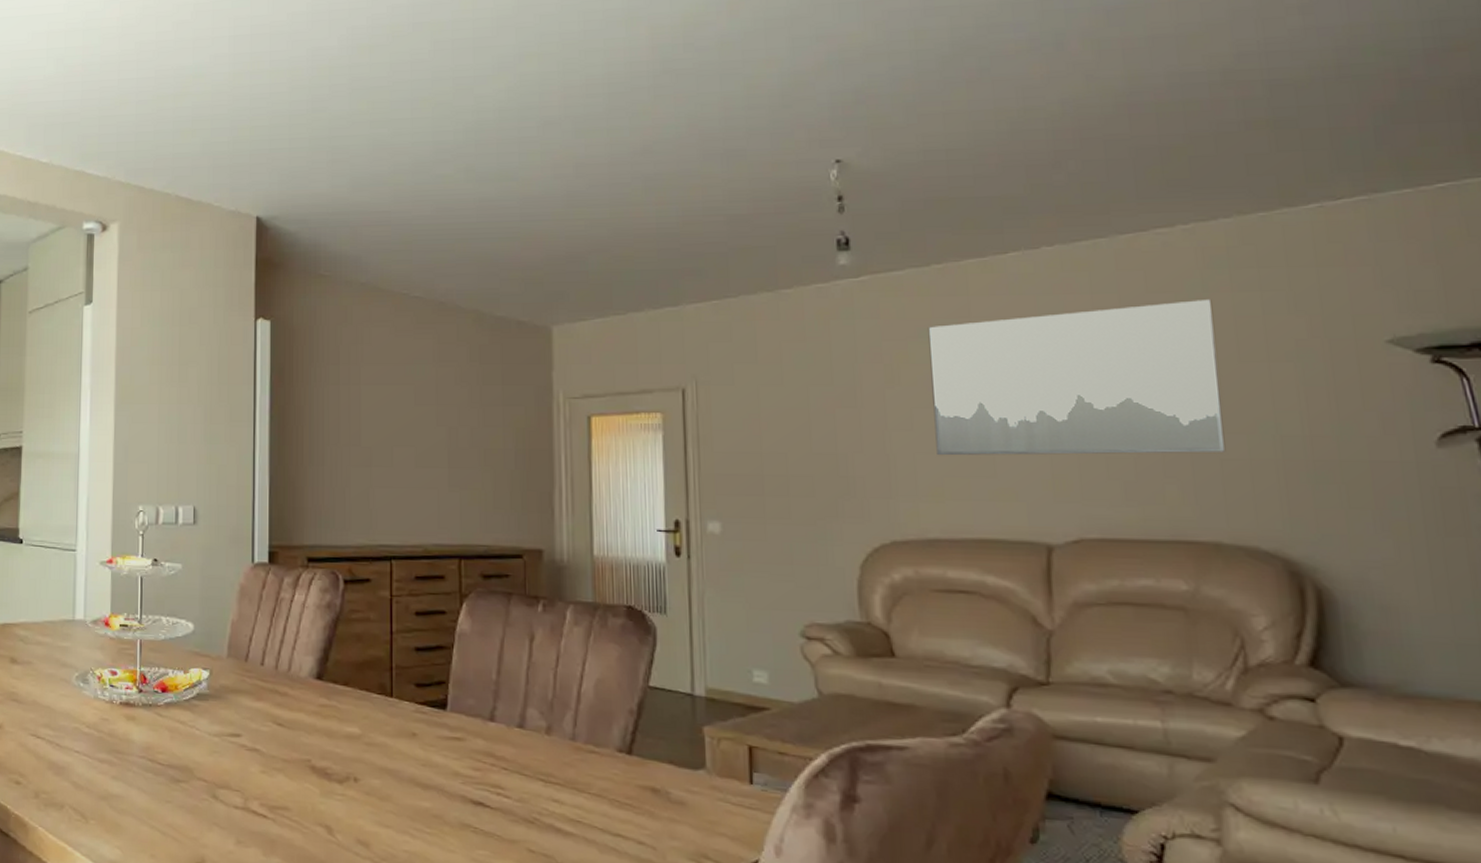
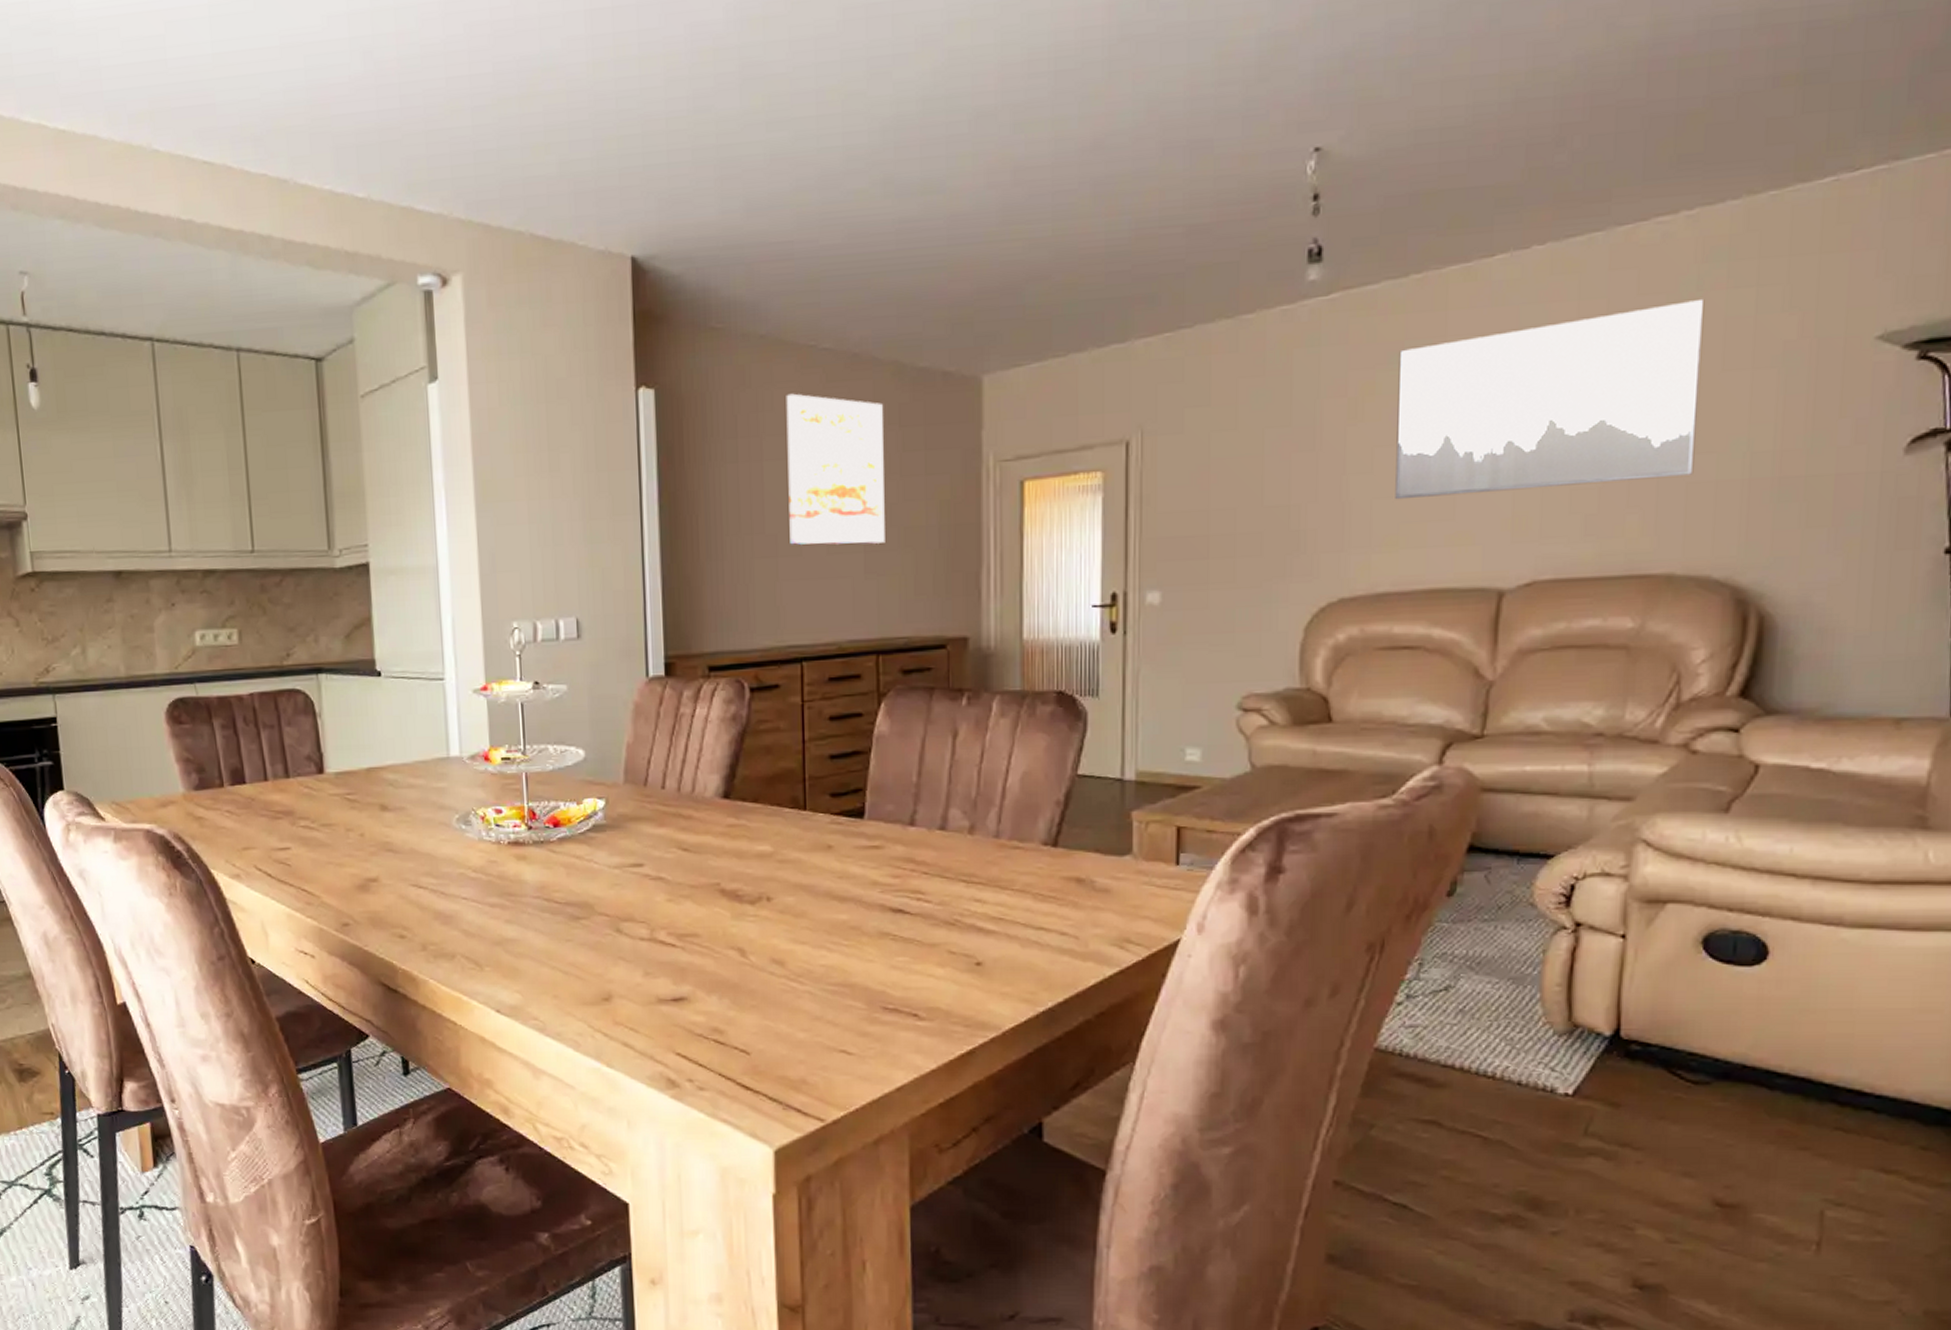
wall art: none [382,331,467,461] -> present [786,393,885,545]

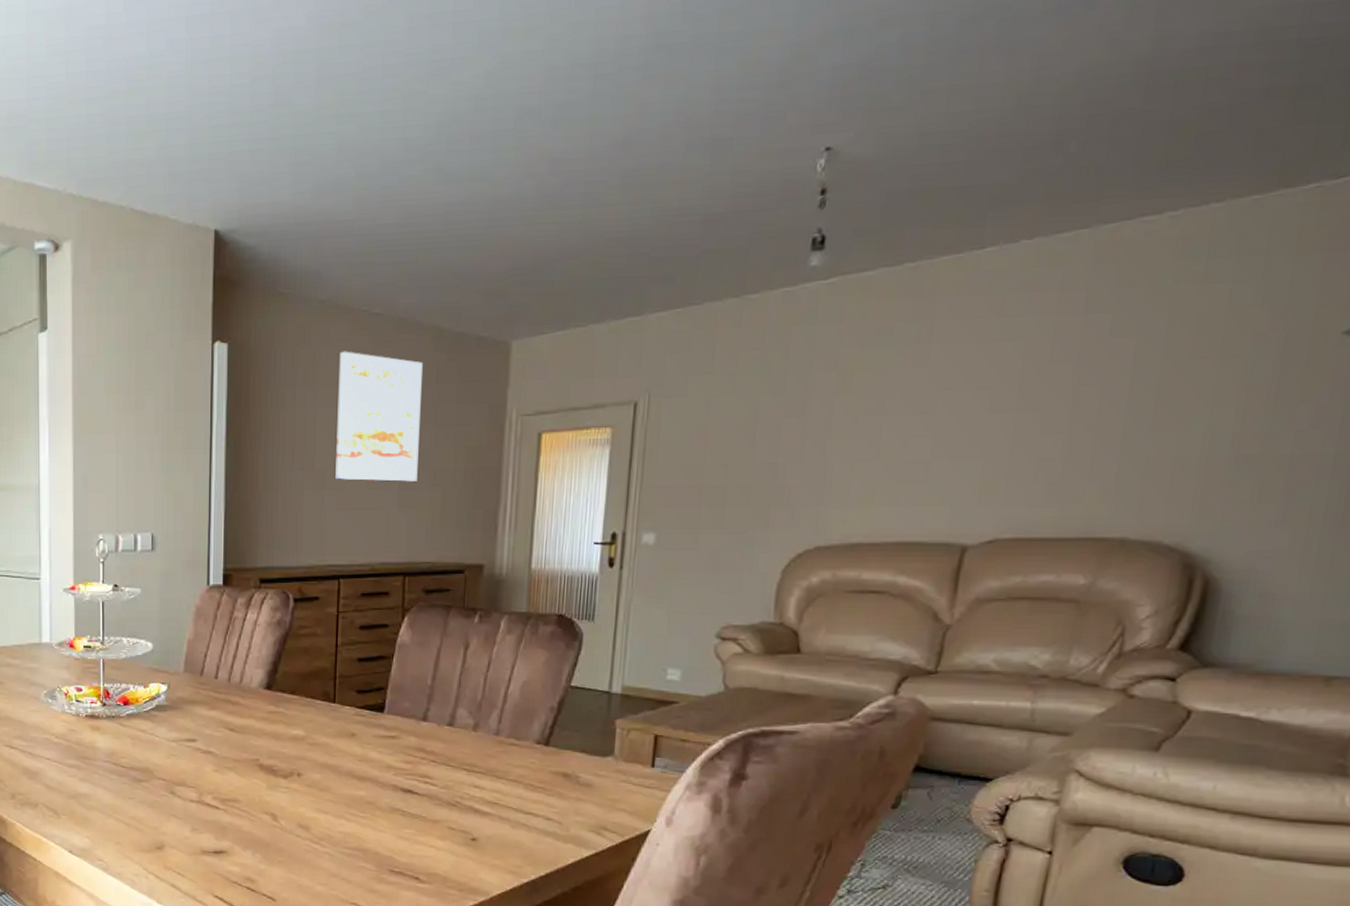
wall art: present [1395,300,1703,500] -> none [874,293,1179,463]

